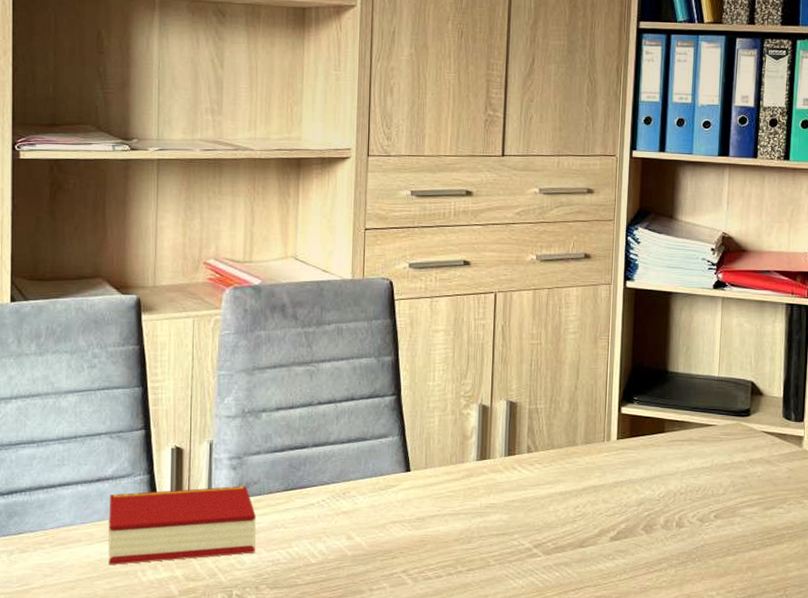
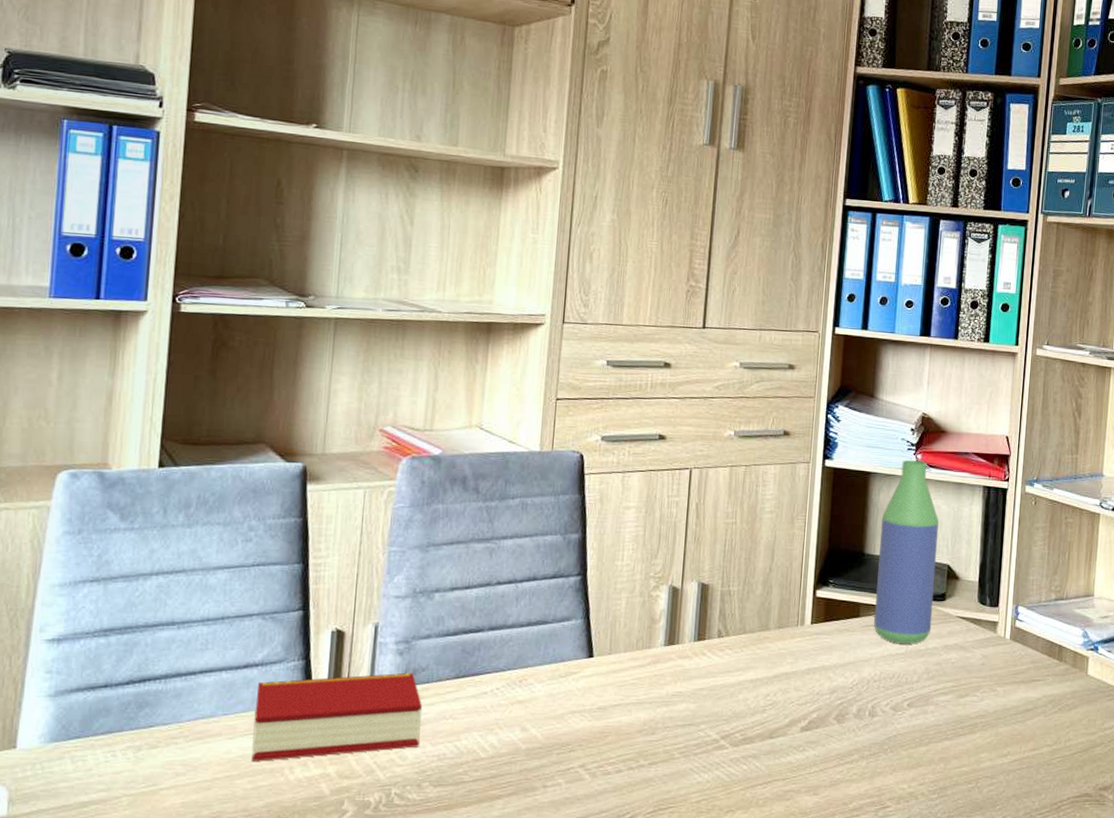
bottle: none [679,279,742,458] -> present [874,459,939,643]

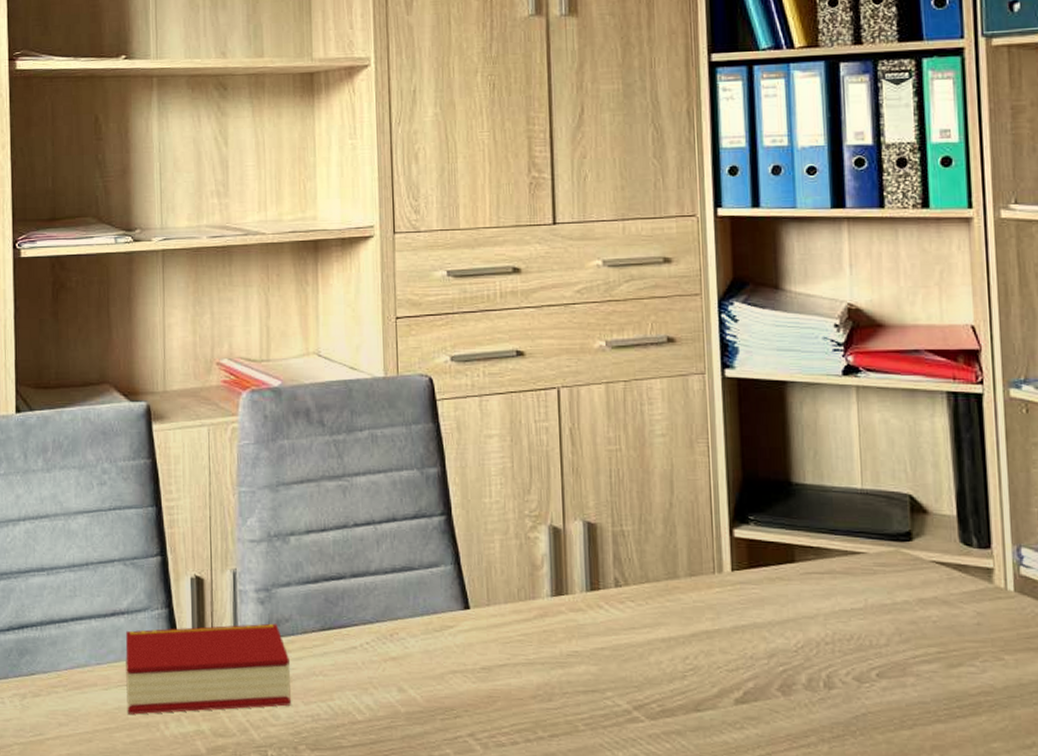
bottle: present [874,459,939,643] -> none [809,363,897,596]

